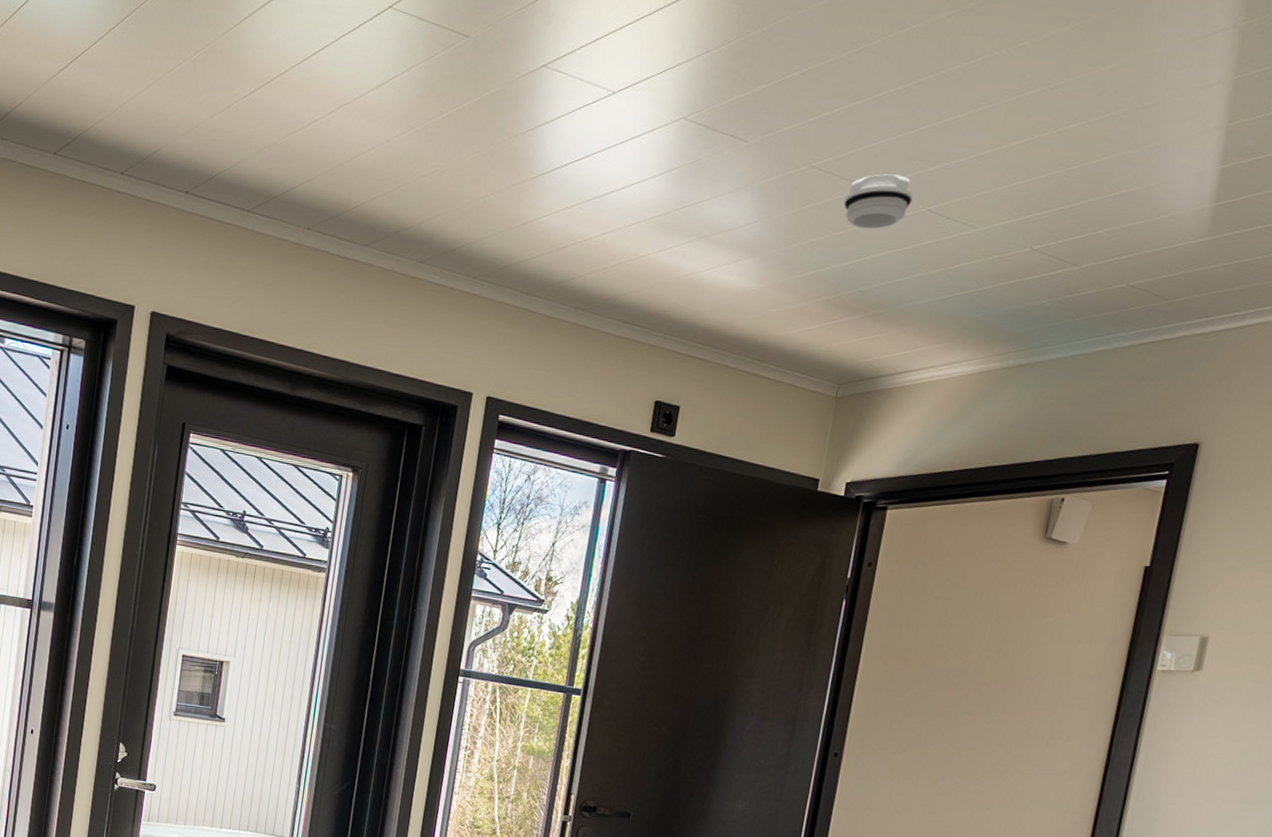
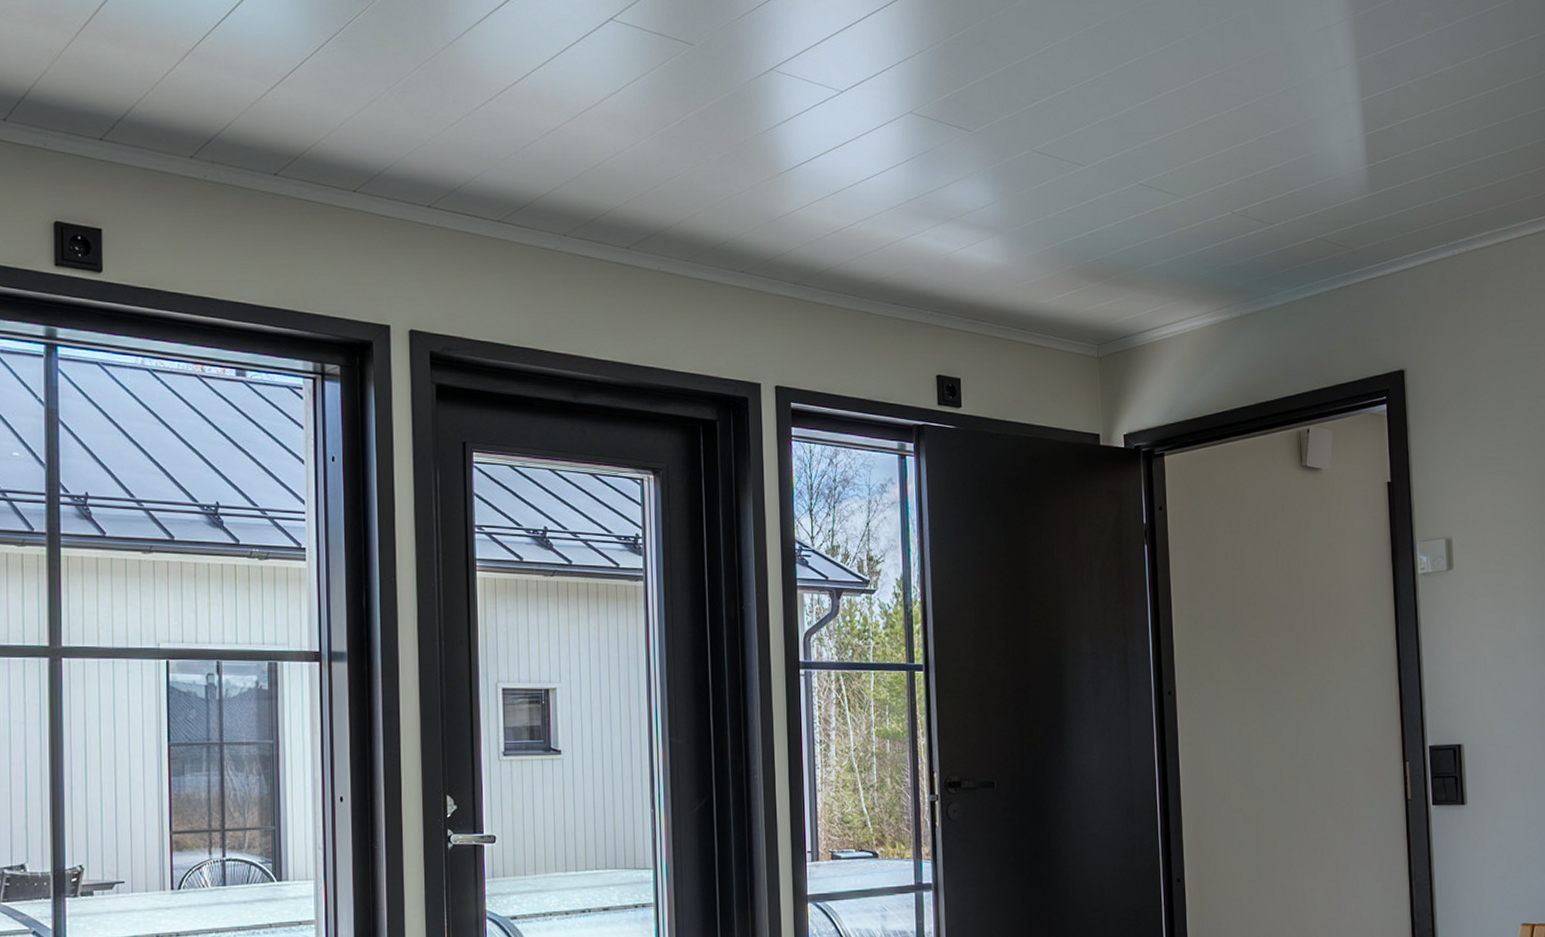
smoke detector: present [843,174,914,230] -> none [1067,154,1125,204]

